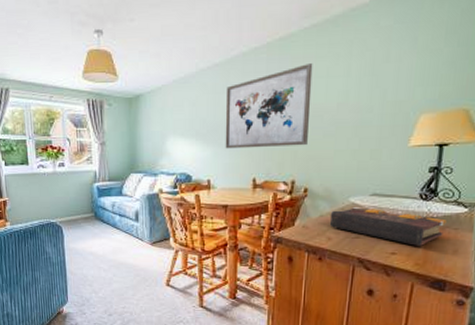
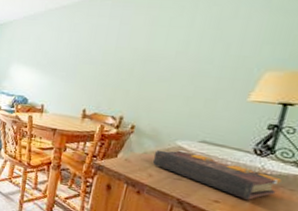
wall art: present [225,63,313,149] -> none [61,13,156,87]

